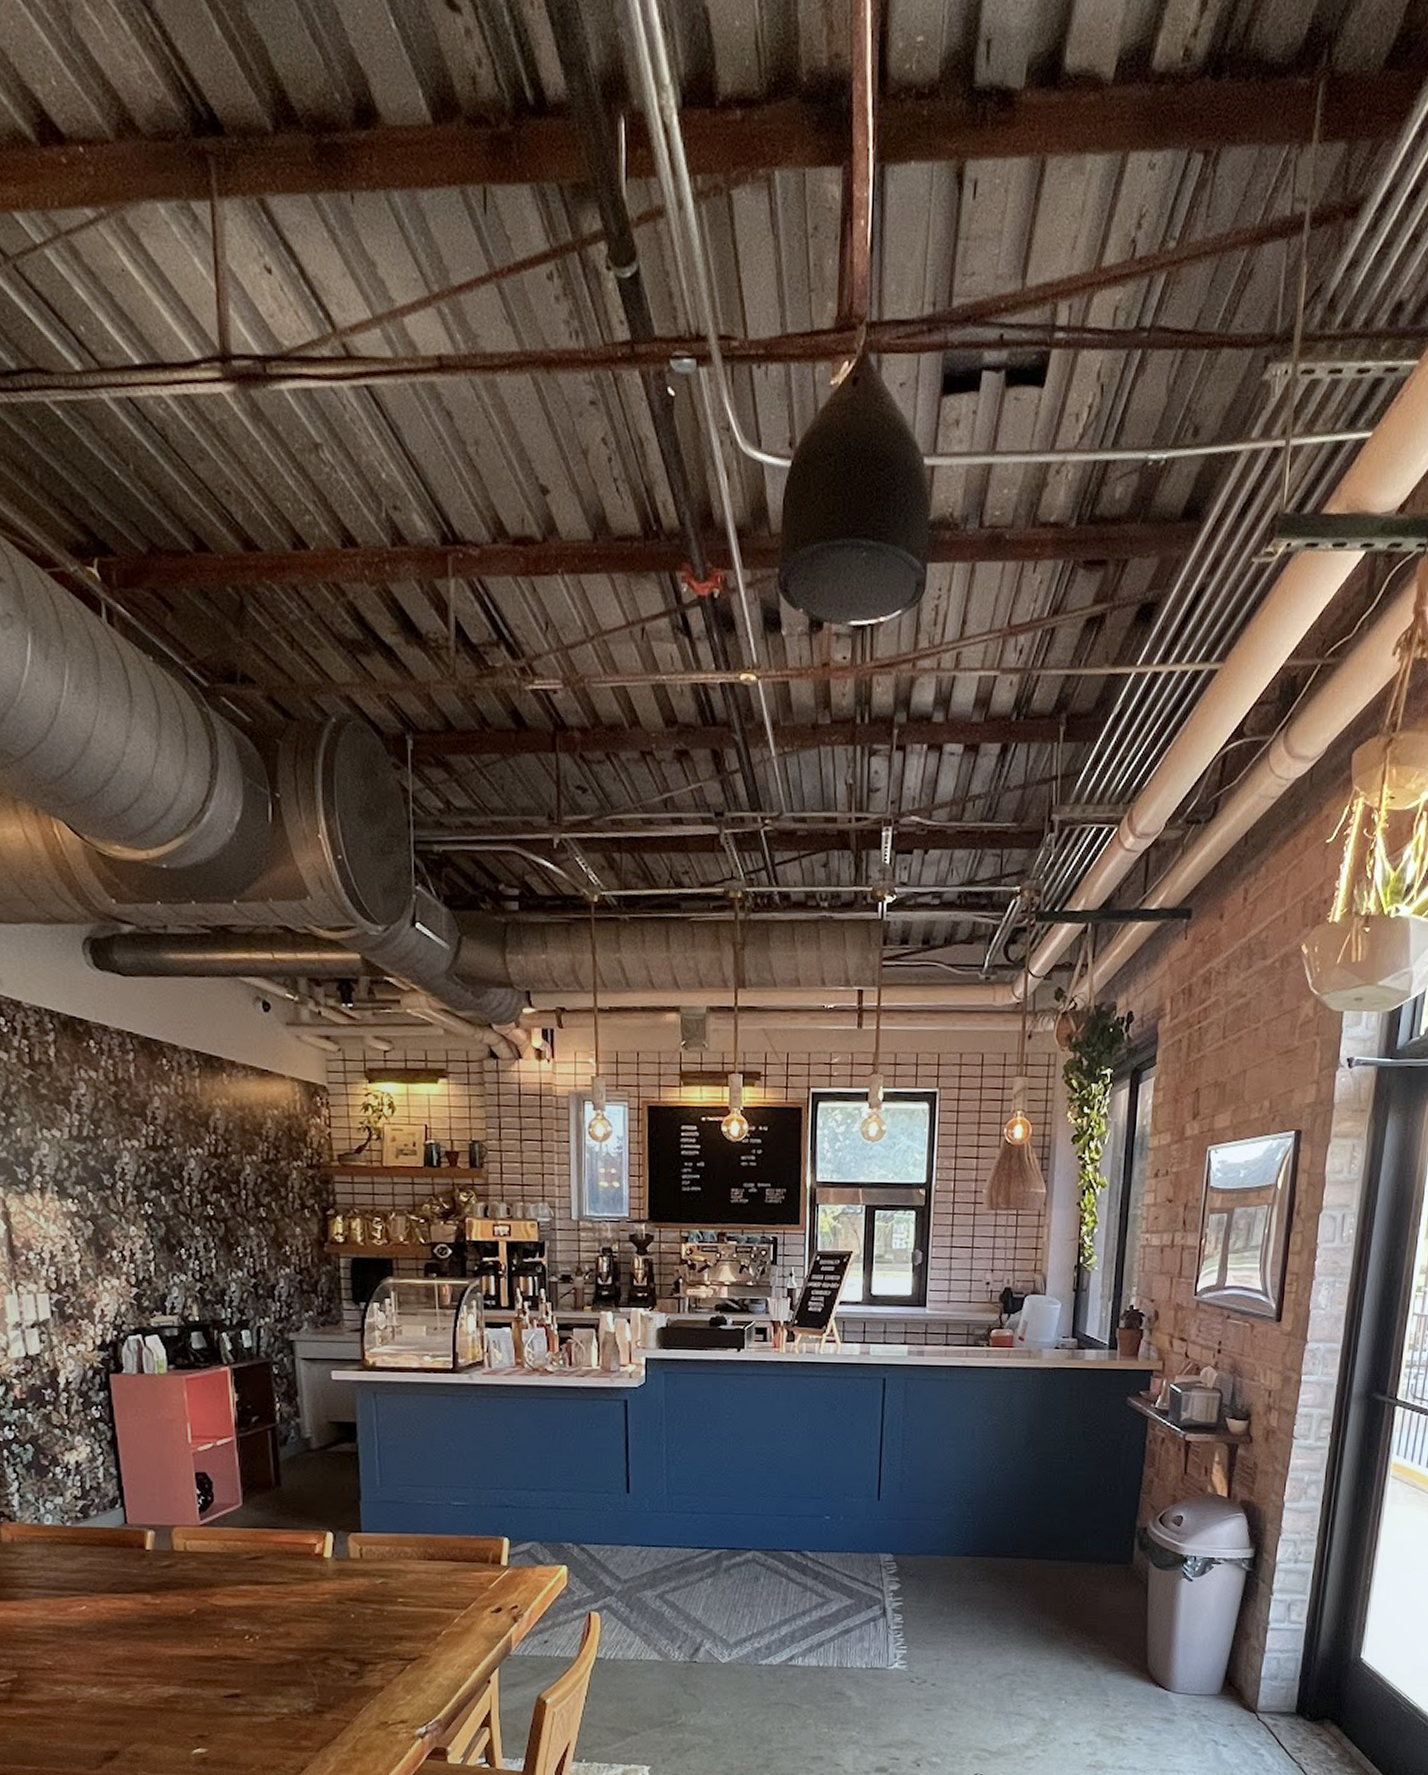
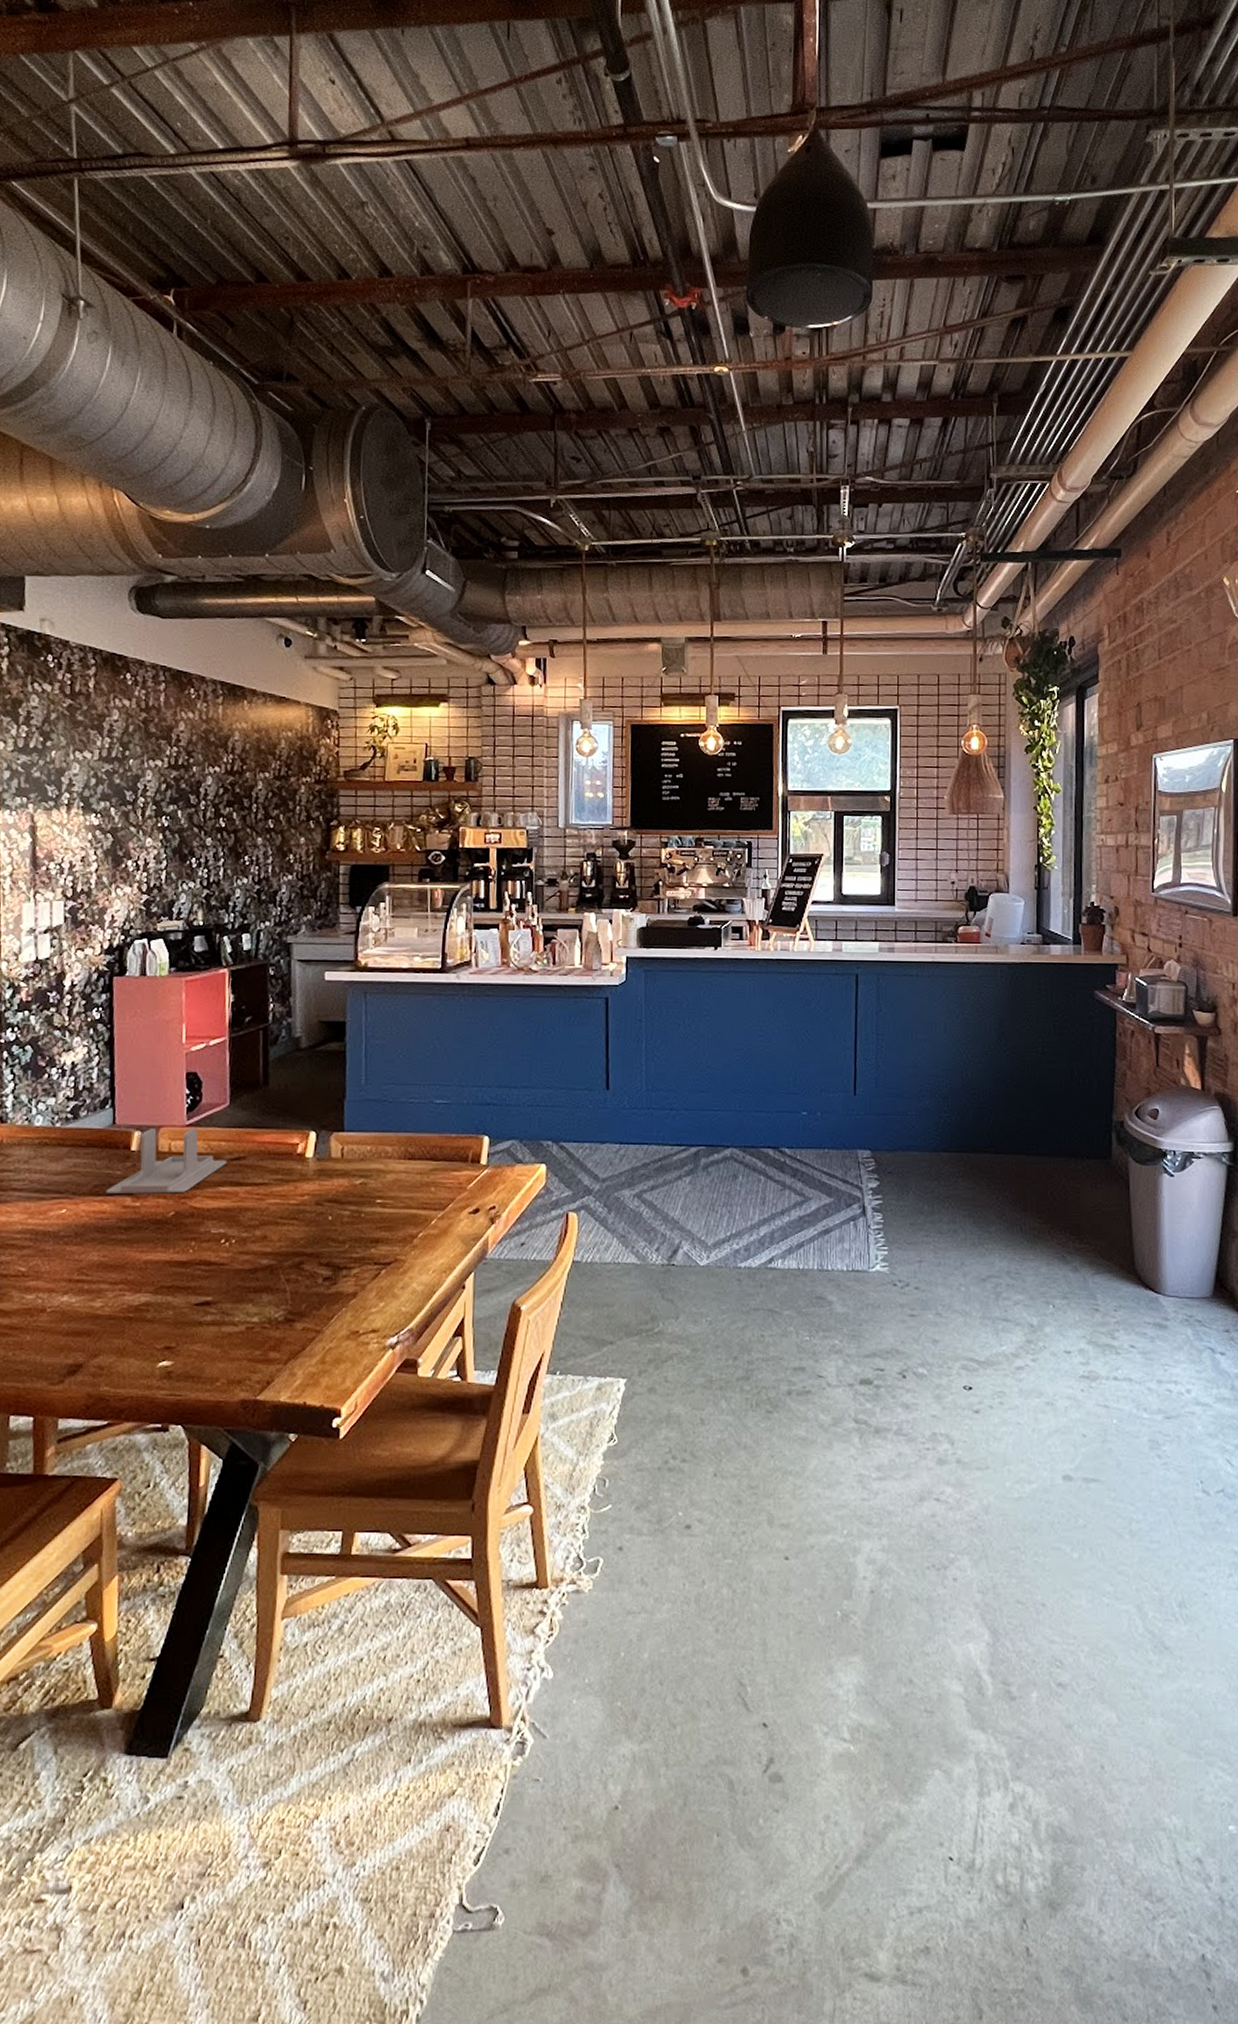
napkin holder: none [124,1528,245,1592] -> present [105,1128,228,1194]

